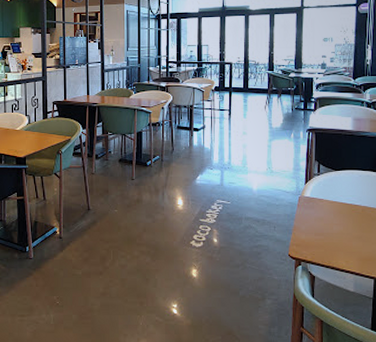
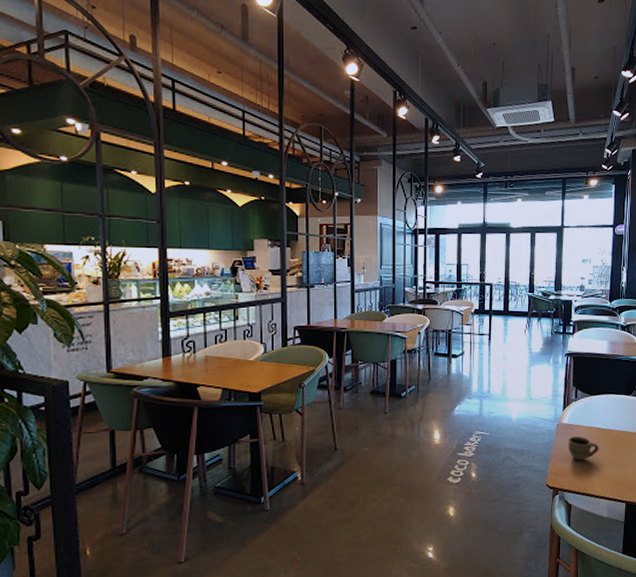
cup: none [311,209,344,234] -> present [568,436,599,461]

